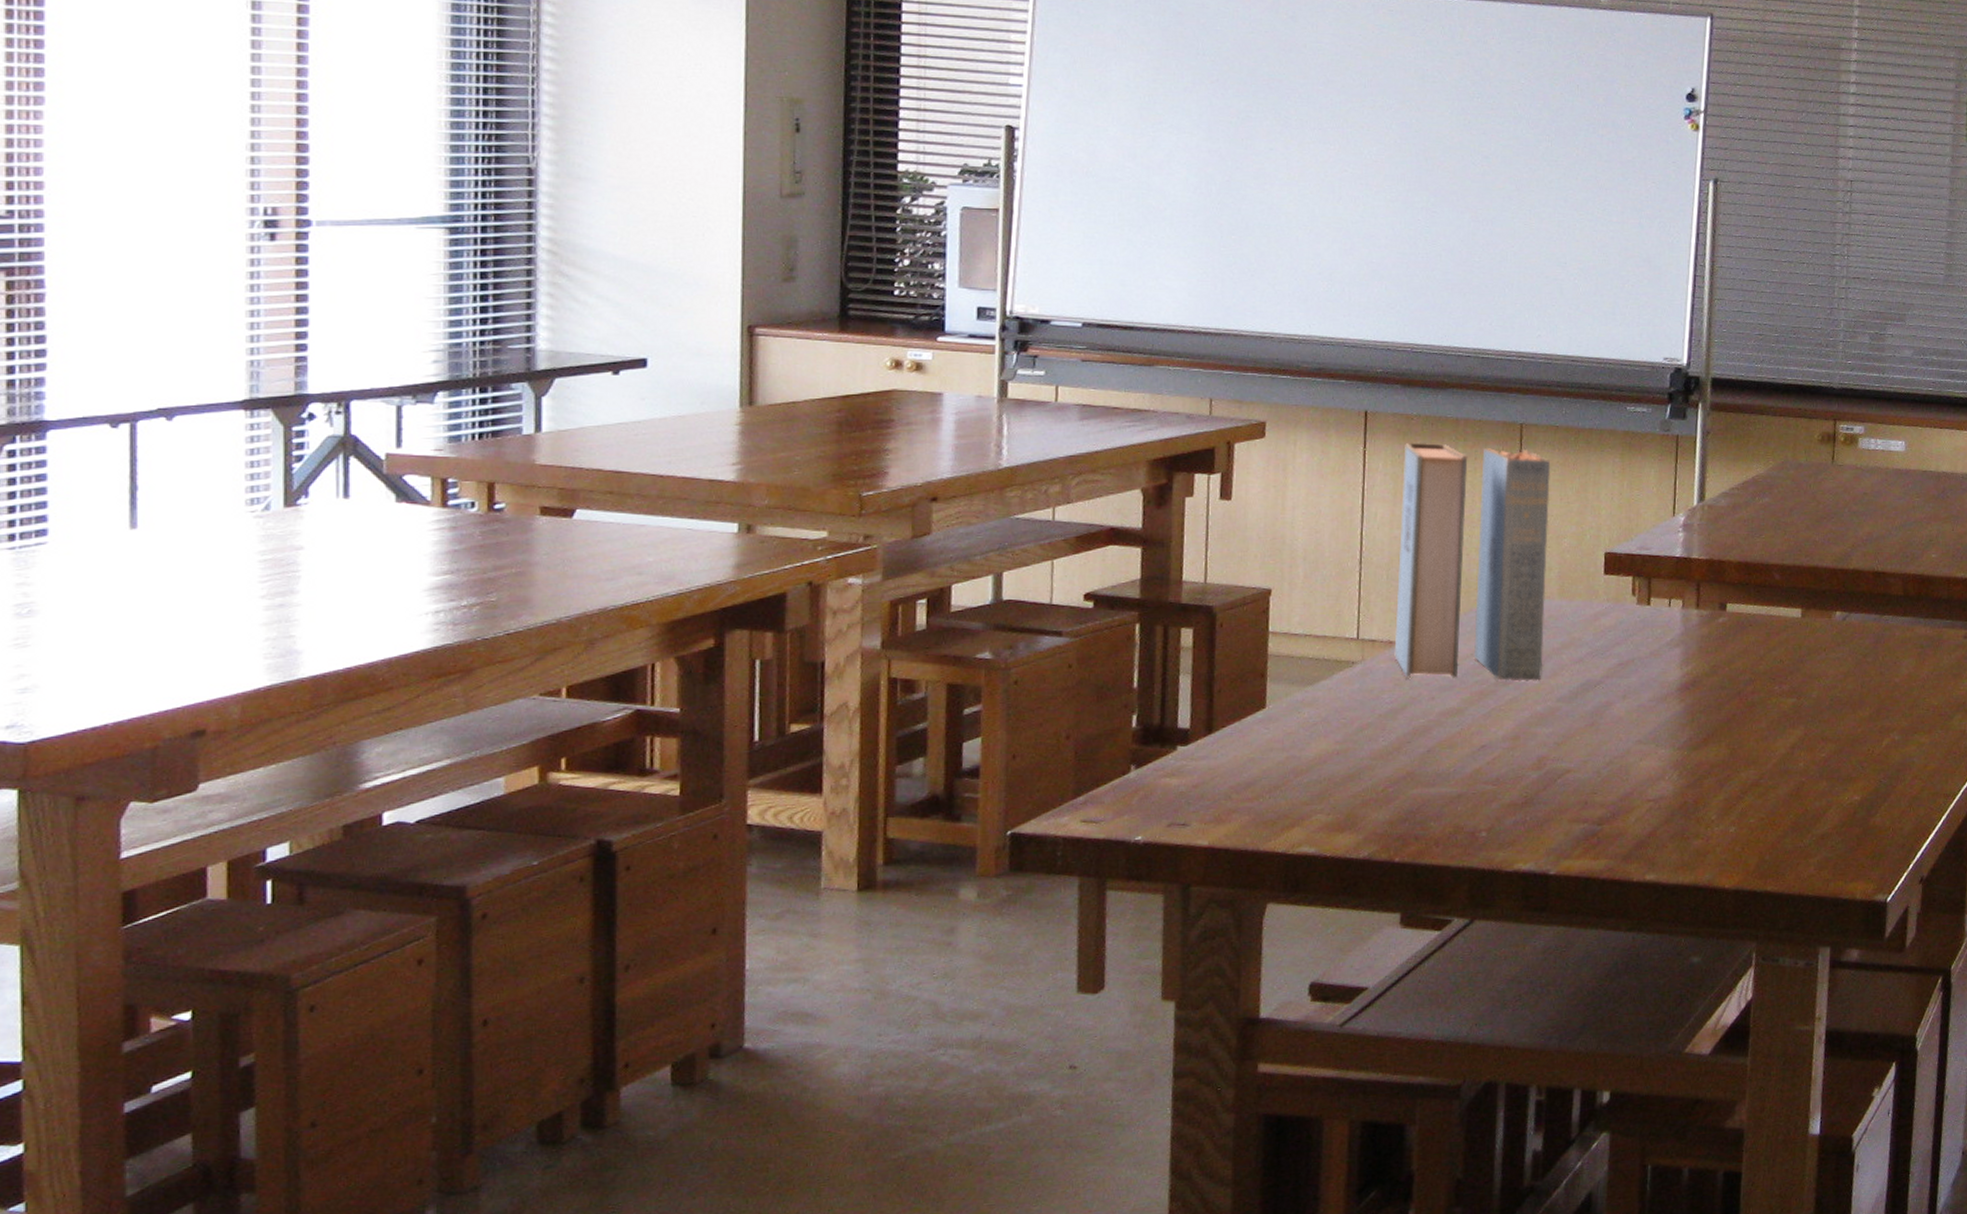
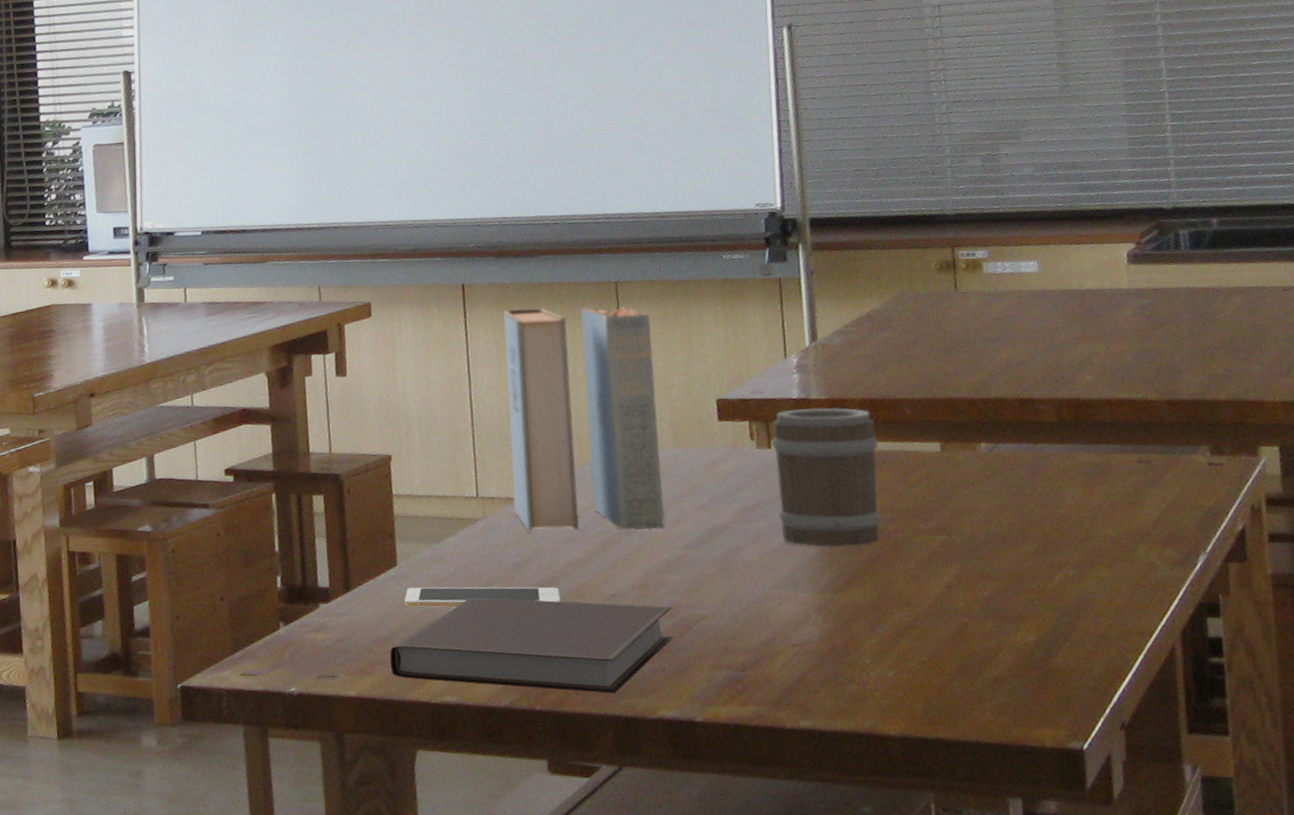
notebook: none [1248,744,1539,846] -> present [390,597,673,694]
cell phone: none [1270,731,1431,754] -> present [404,587,560,607]
barrel: none [1650,567,1748,706] -> present [770,407,881,548]

